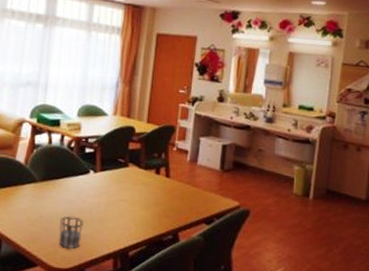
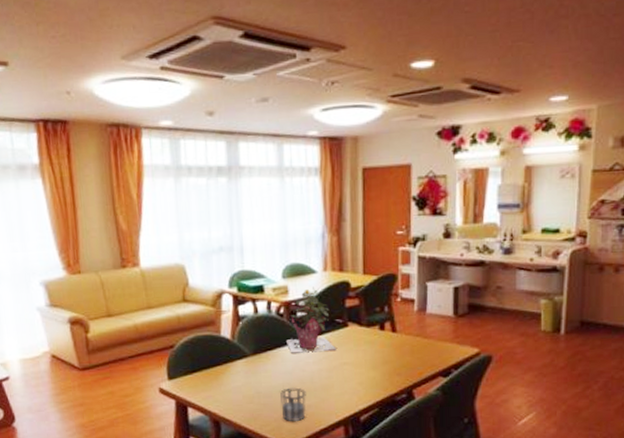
potted flower: none [73,127,116,188] -> present [286,287,336,353]

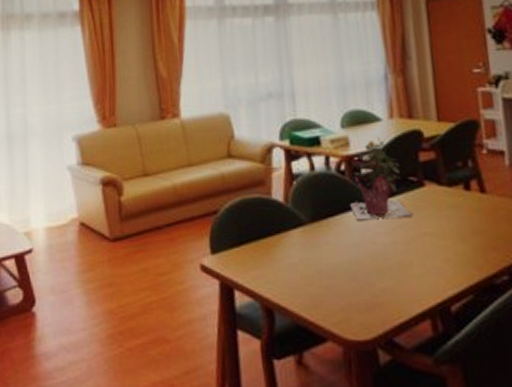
cup: present [280,387,306,421] -> none [346,265,380,311]

